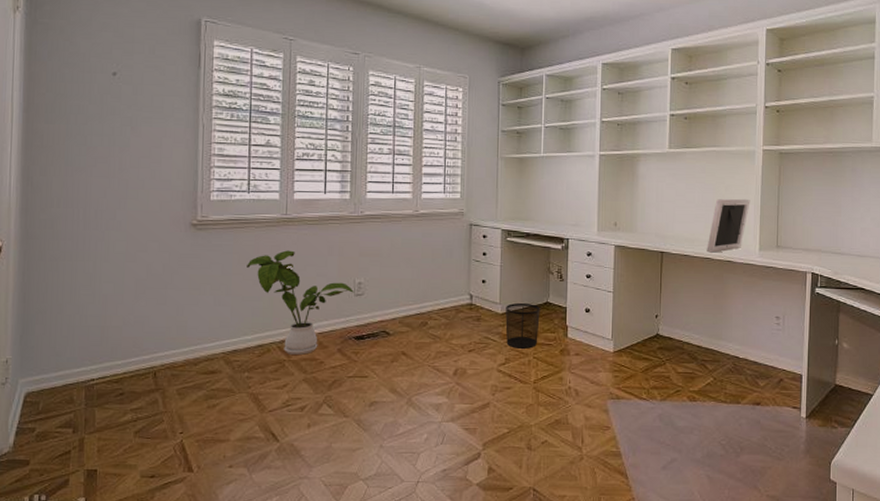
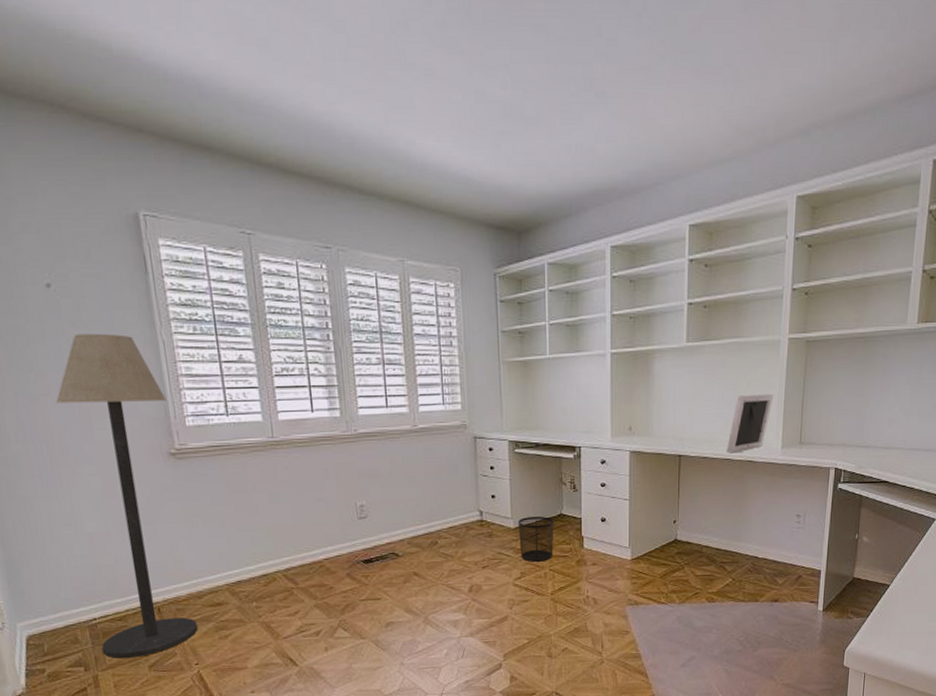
floor lamp: none [93,115,197,421] -> present [56,333,198,658]
house plant: present [247,250,355,355] -> none [238,475,358,582]

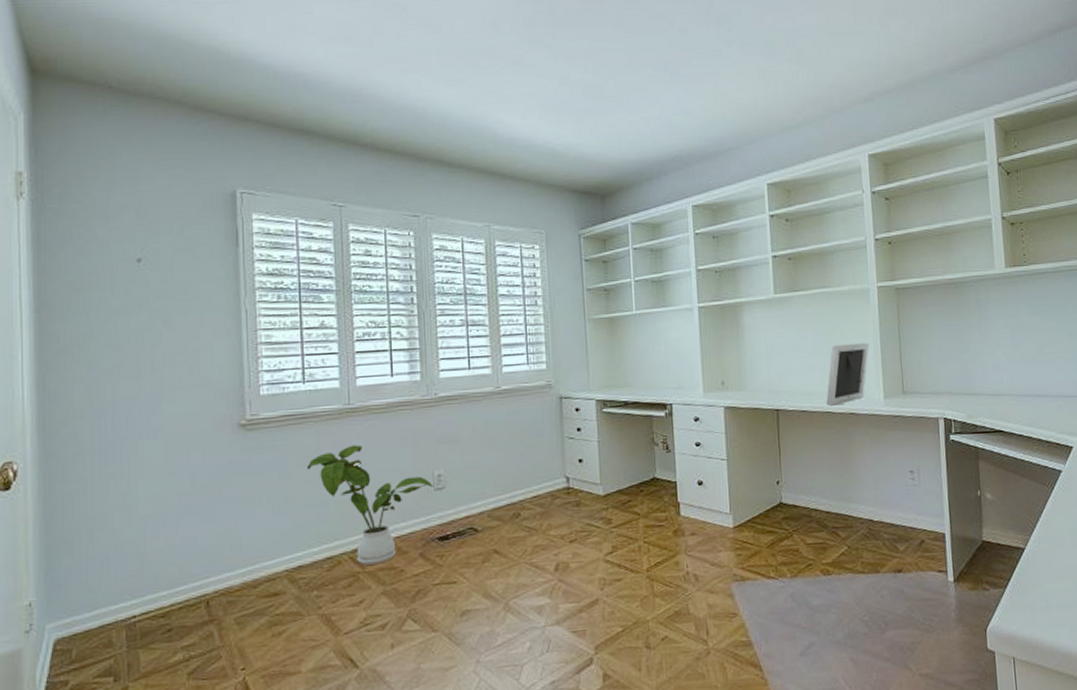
floor lamp: present [56,333,198,658] -> none [129,304,249,665]
house plant: none [238,475,358,582] -> present [307,445,435,565]
waste bin: present [518,516,554,562] -> none [608,480,648,534]

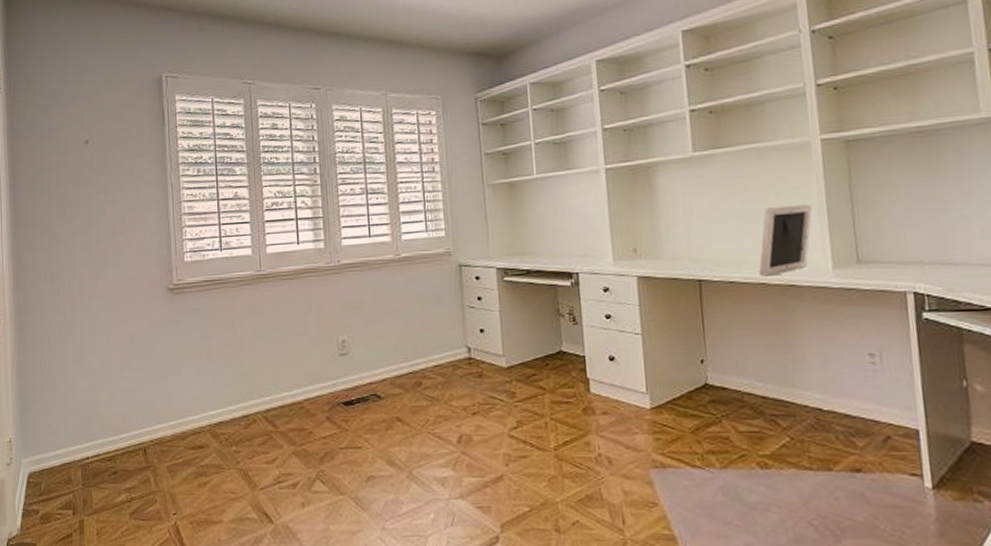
house plant: present [307,445,435,565] -> none [225,309,339,425]

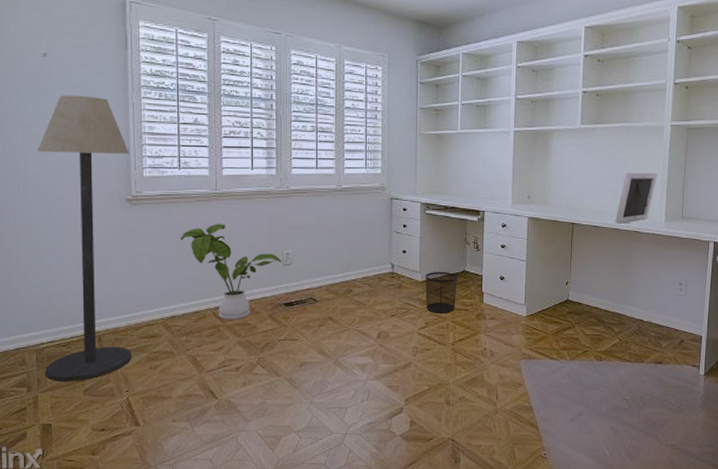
floor lamp: none [81,180,179,502] -> present [37,95,132,381]
house plant: none [225,309,339,425] -> present [181,223,284,320]
waste bin: none [511,353,554,409] -> present [425,271,458,313]

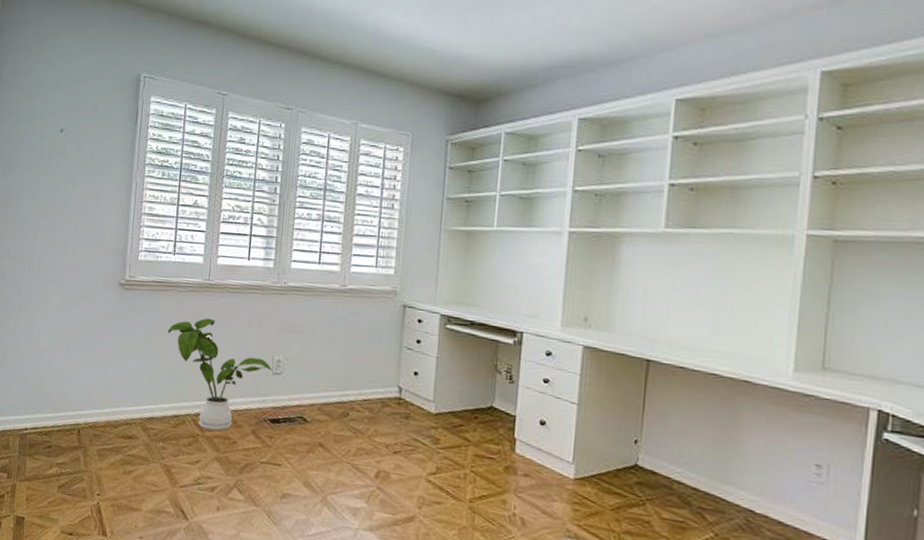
floor lamp: present [37,95,132,381] -> none [24,171,128,475]
waste bin: present [425,271,458,313] -> none [439,403,482,460]
picture frame: present [615,172,658,224] -> none [713,297,784,368]

